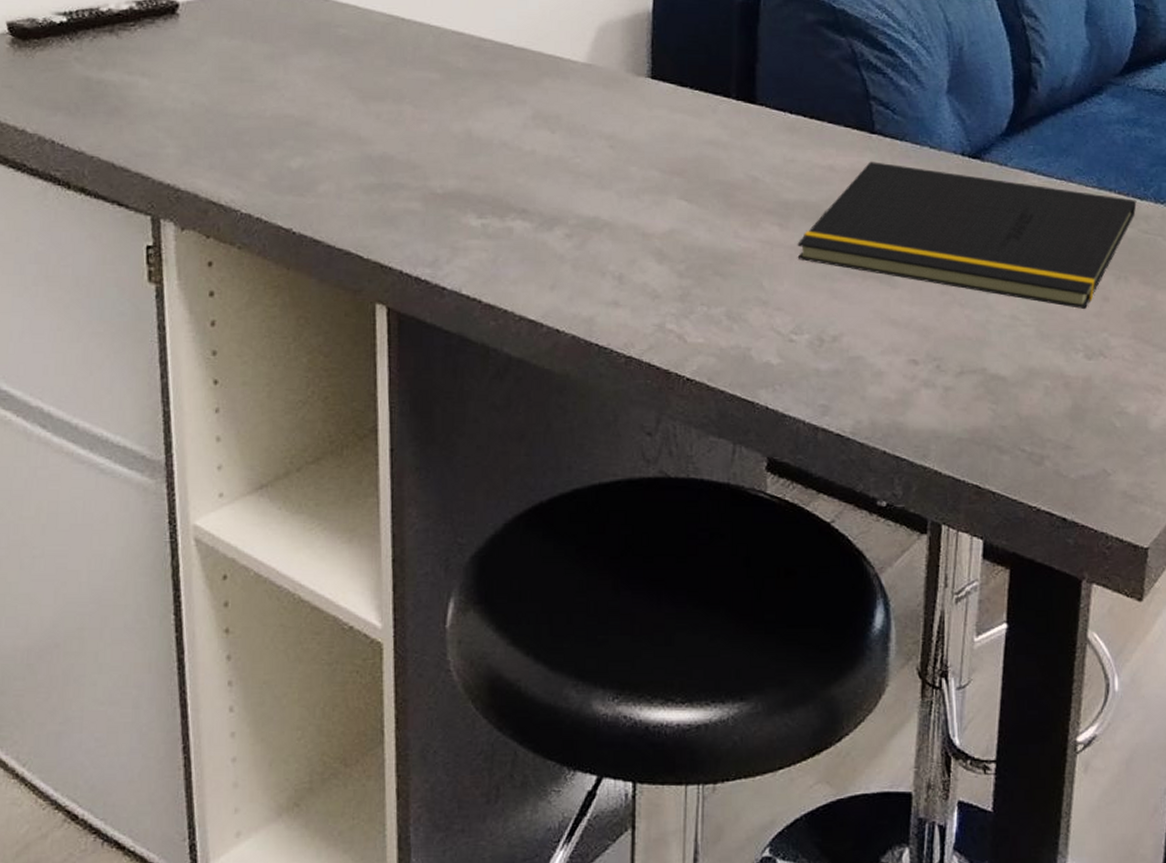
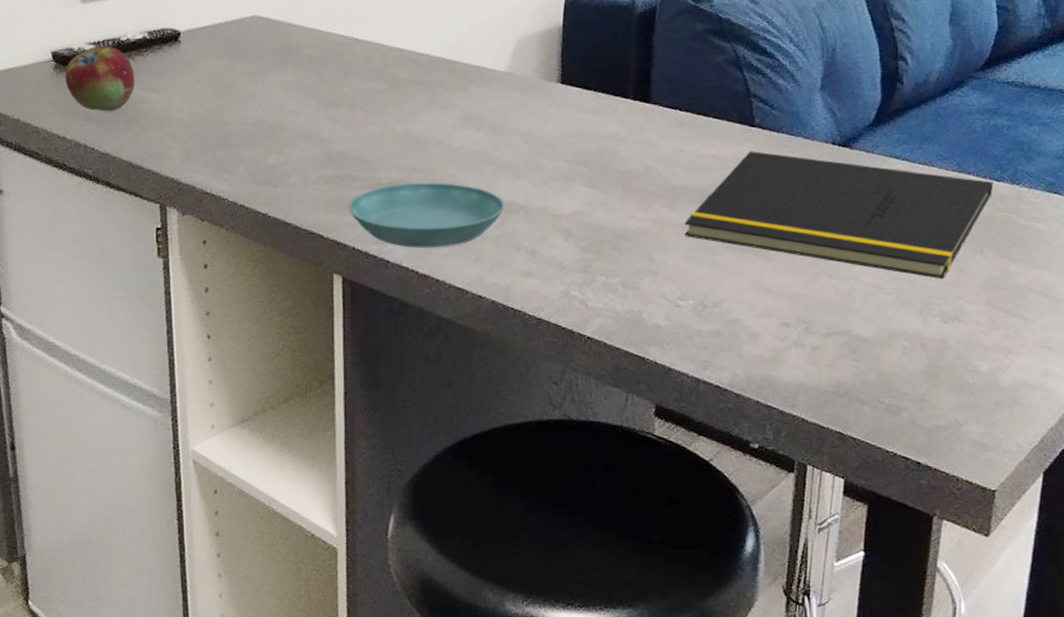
fruit: none [25,17,119,99] -> present [65,46,135,111]
saucer: none [395,193,586,272] -> present [349,183,505,248]

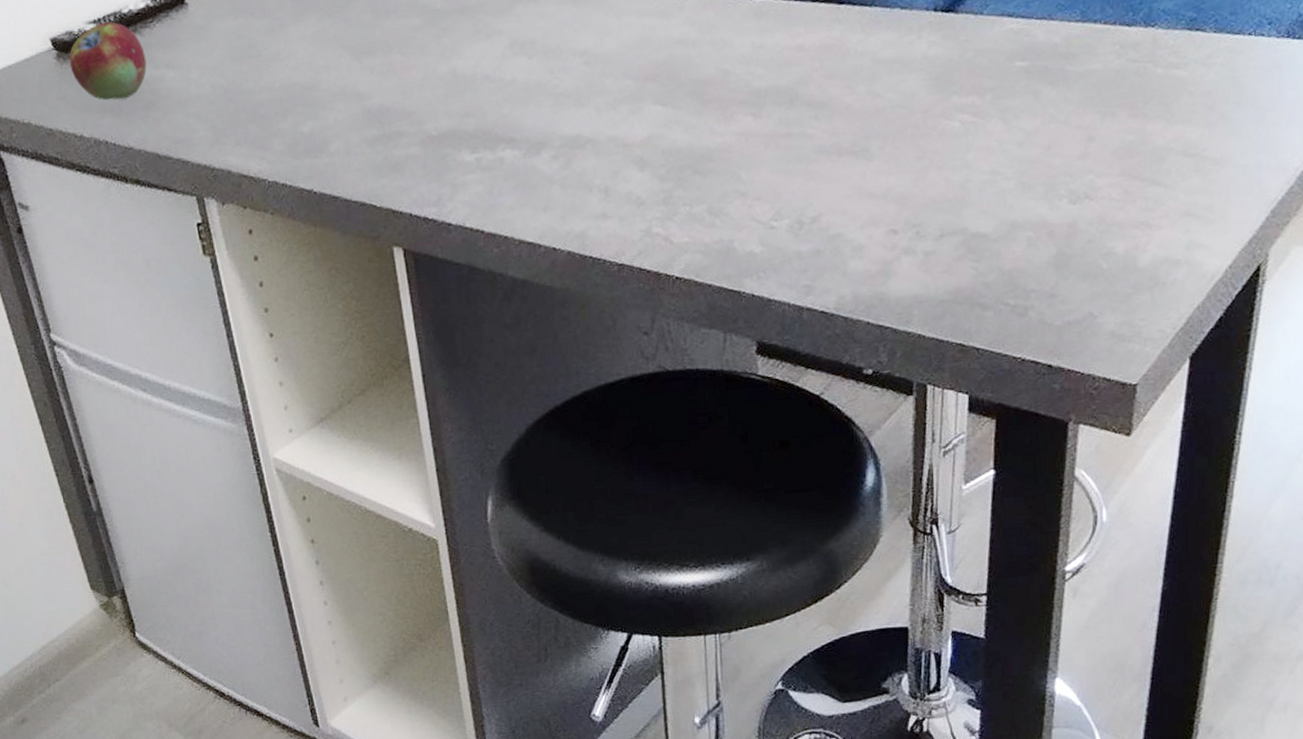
saucer: present [349,183,505,248] -> none [399,124,570,205]
notepad: present [684,151,994,279] -> none [771,27,1125,154]

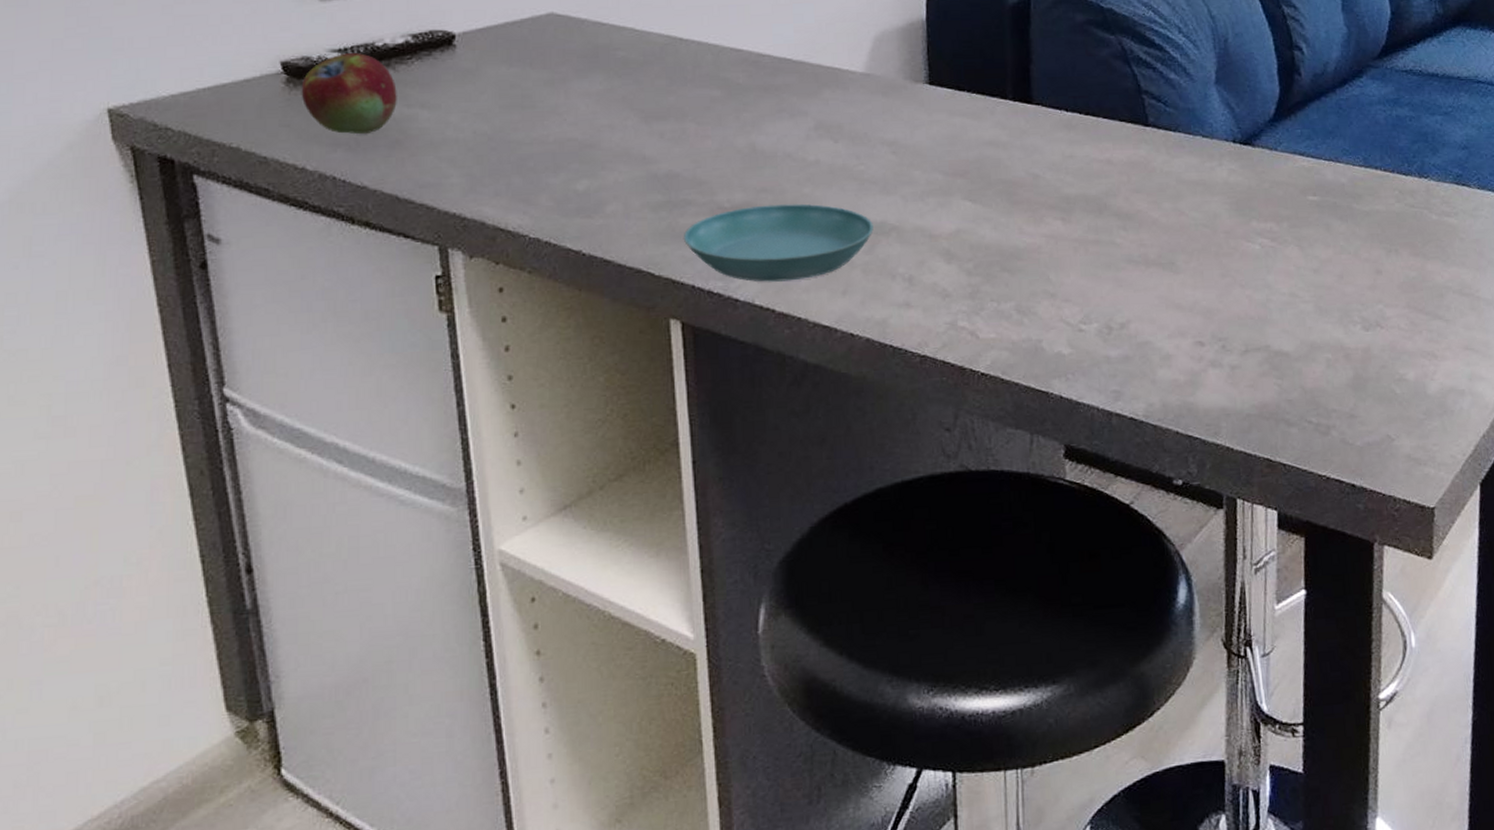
saucer: none [399,124,570,205] -> present [684,204,874,282]

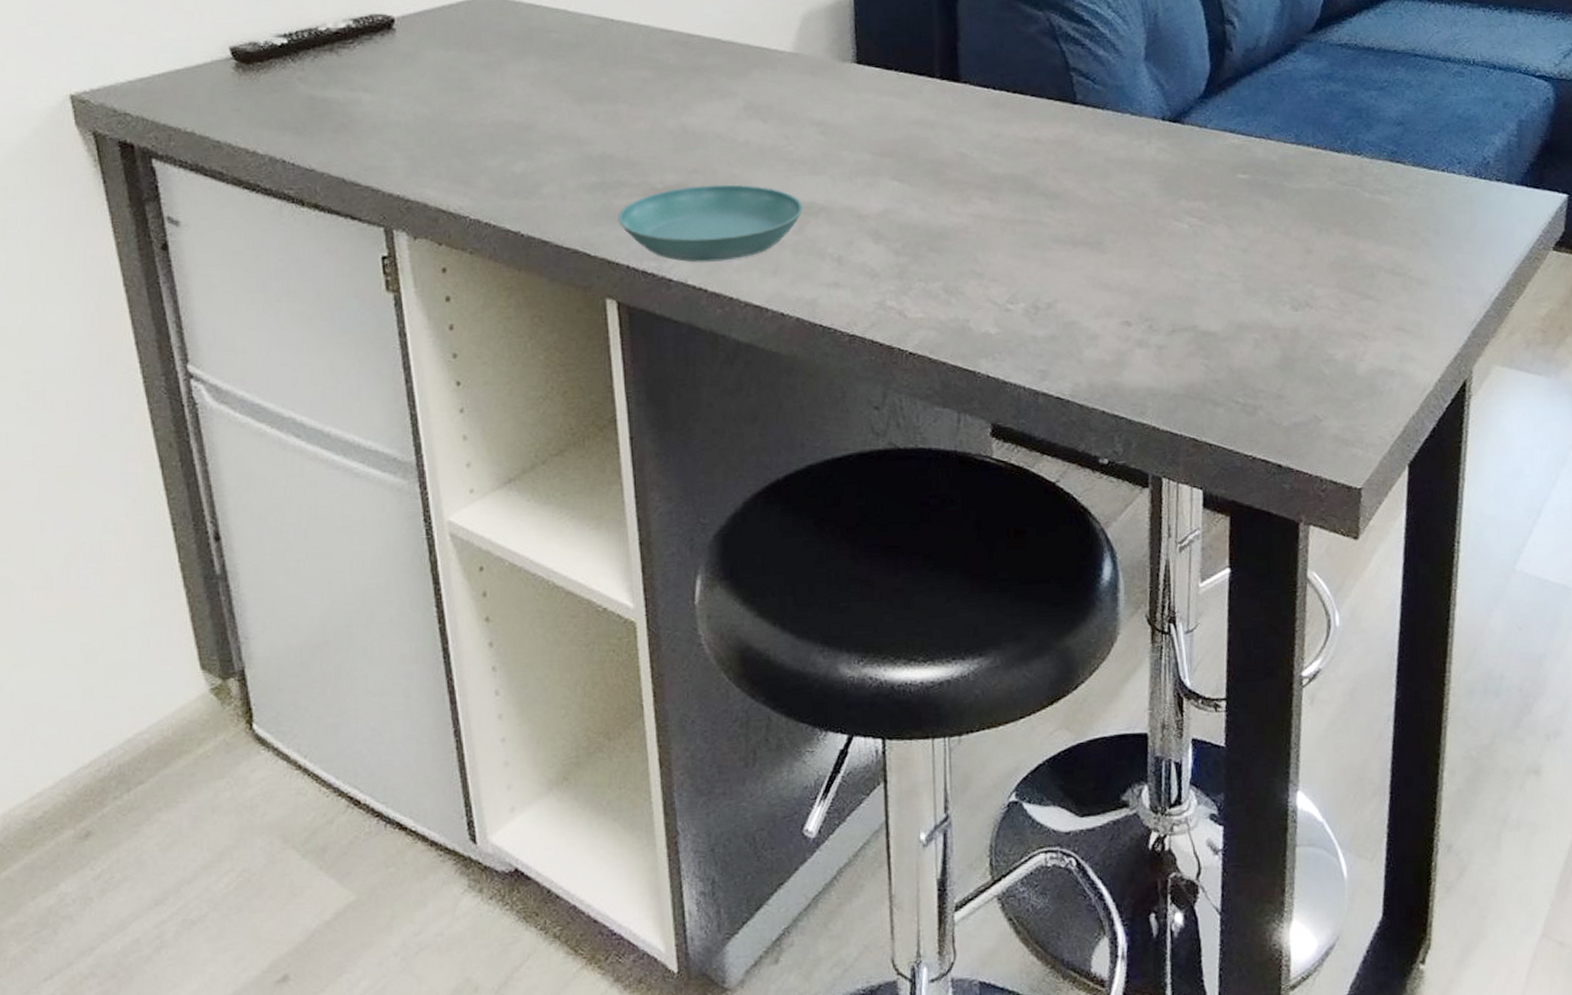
fruit: present [301,53,397,134] -> none [250,38,341,118]

